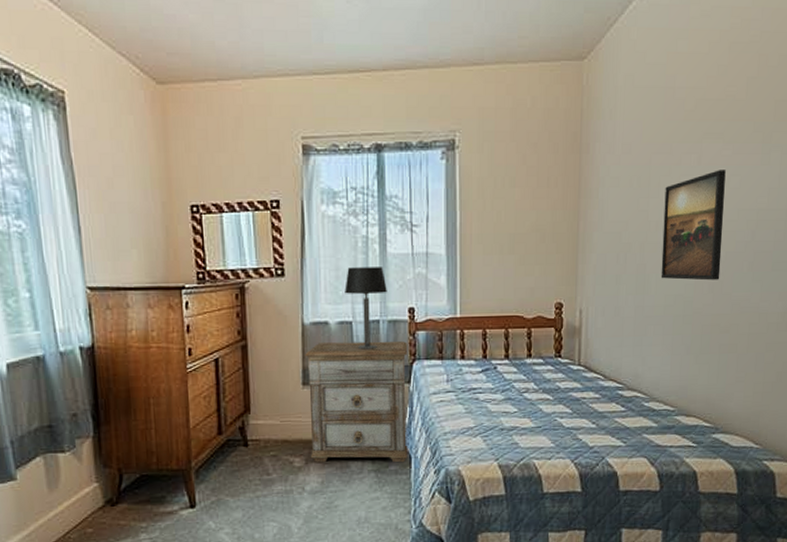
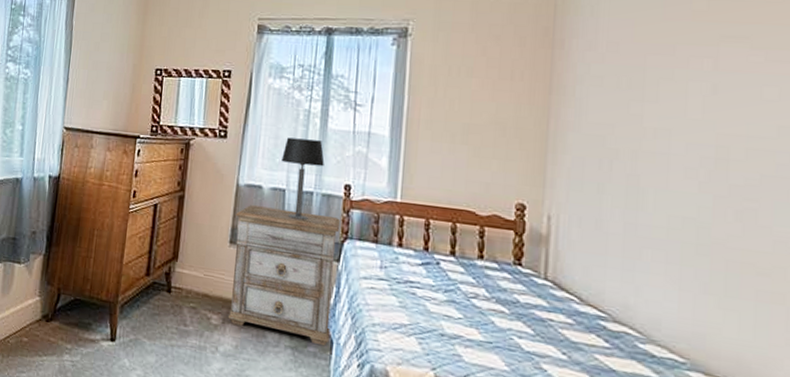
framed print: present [660,170,726,281] -> none [661,77,756,208]

